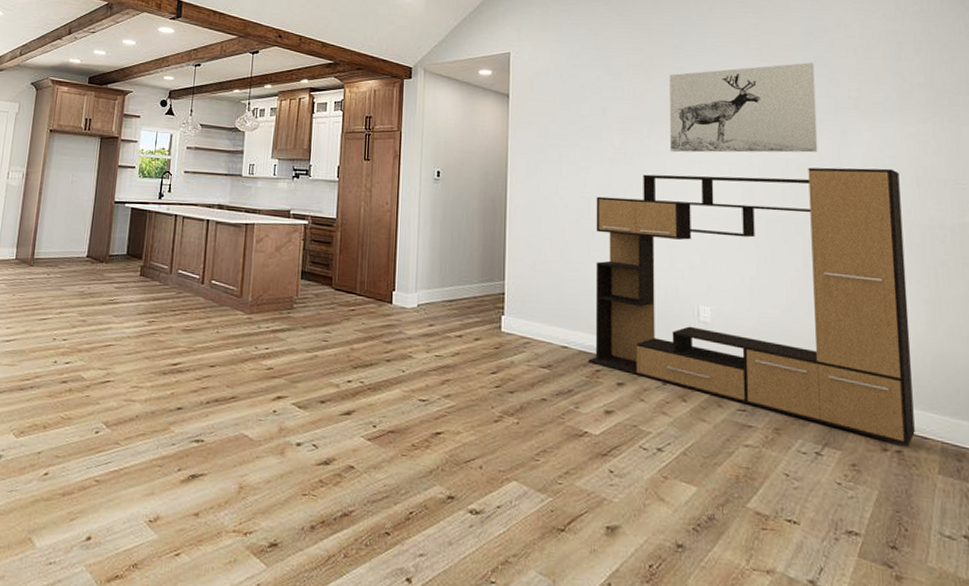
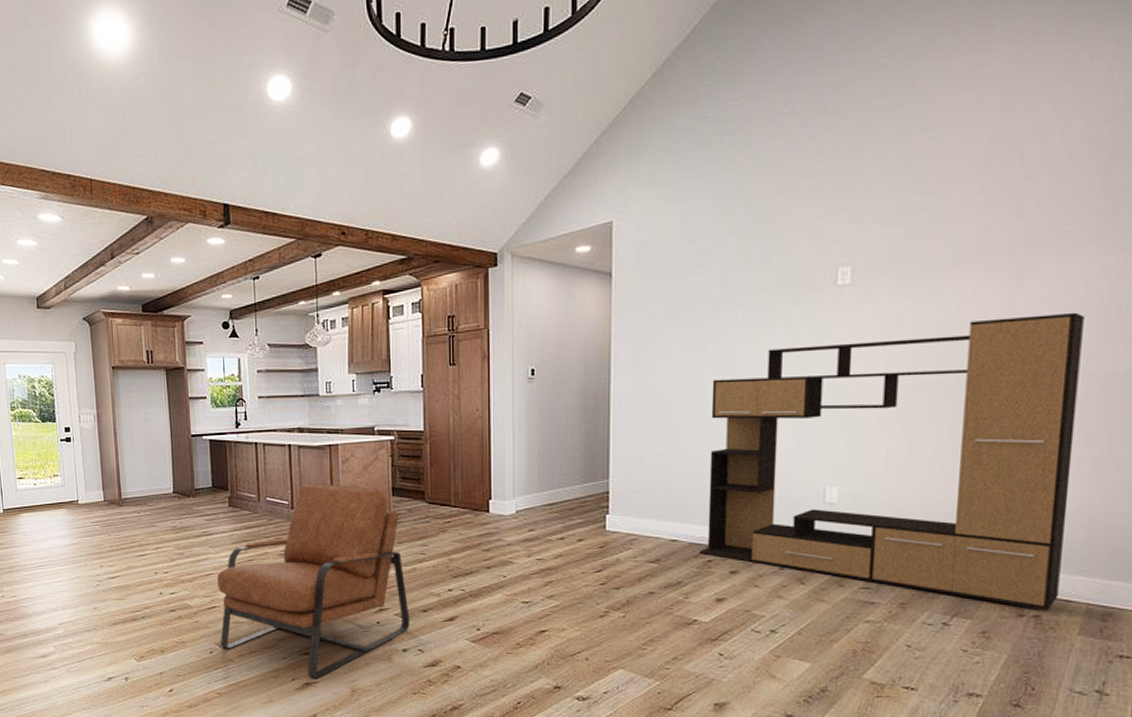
chair: none [108,258,307,471] -> present [217,482,410,679]
wall art: present [669,62,818,153] -> none [802,190,993,320]

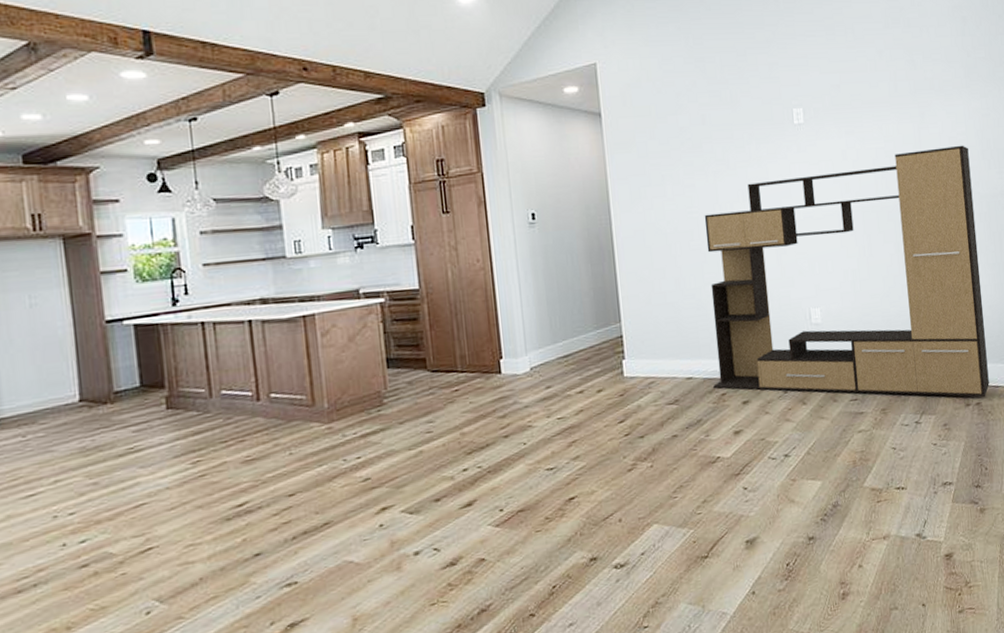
chair: present [217,482,410,679] -> none [153,361,421,615]

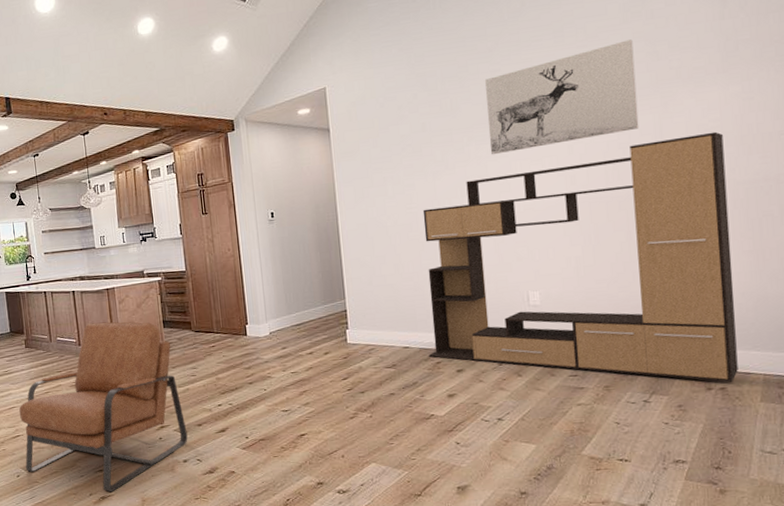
chair: none [153,361,421,615] -> present [19,322,188,493]
wall art: none [764,46,902,156] -> present [485,39,639,155]

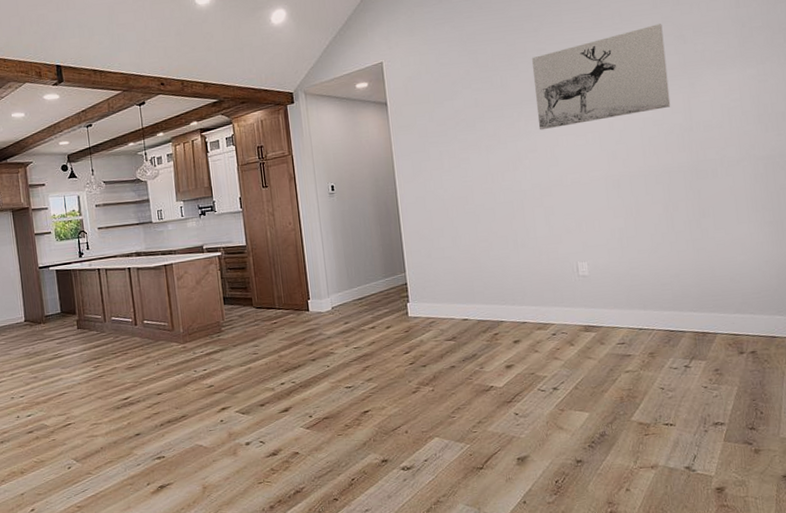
chair: present [19,322,188,493] -> none [70,299,250,481]
media console: present [422,131,738,382] -> none [477,110,766,346]

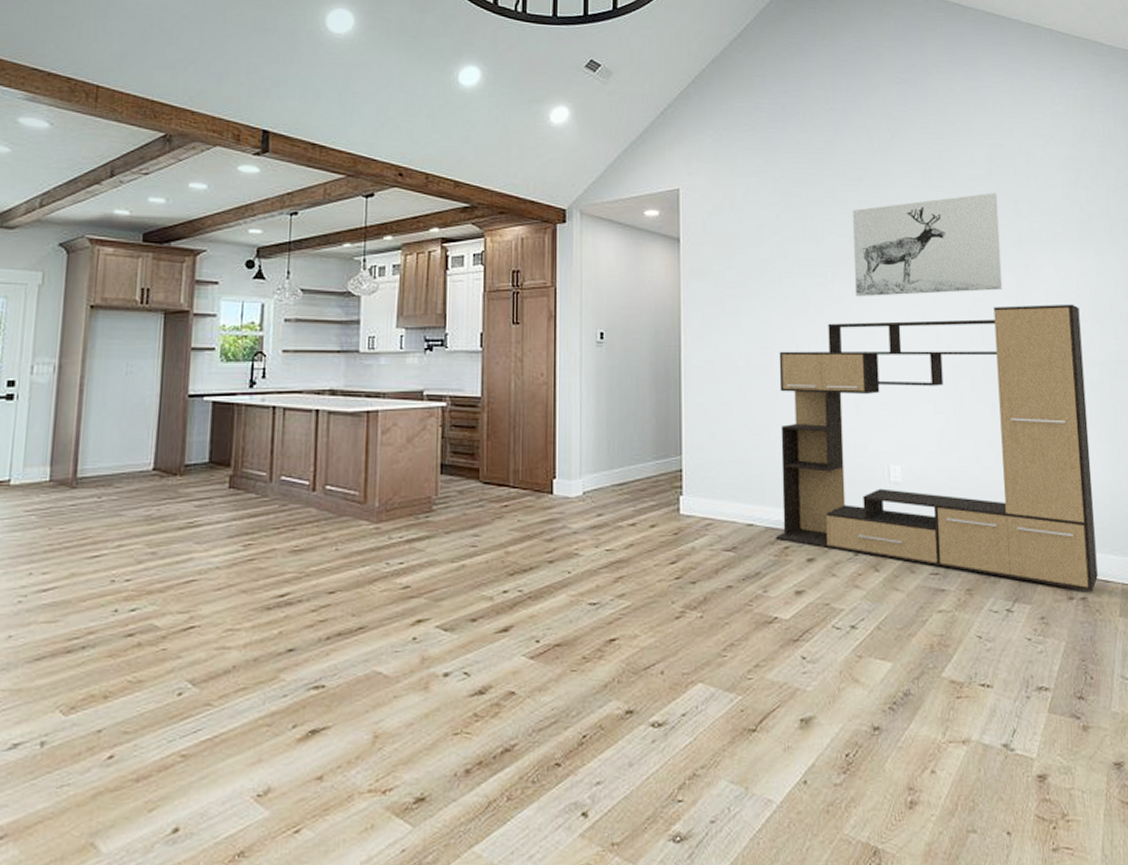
media console: none [477,110,766,346] -> present [776,304,1098,591]

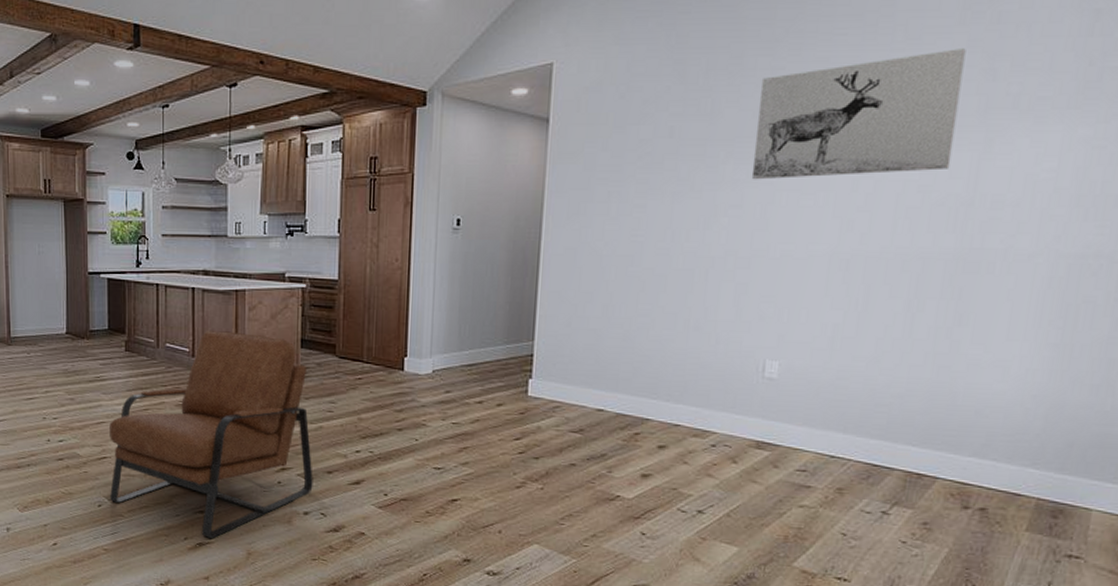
chair: none [195,457,455,723] -> present [110,329,313,539]
media console: present [776,304,1098,591] -> none [627,185,1056,503]

